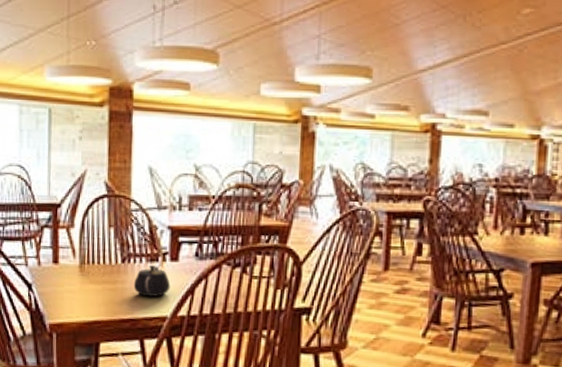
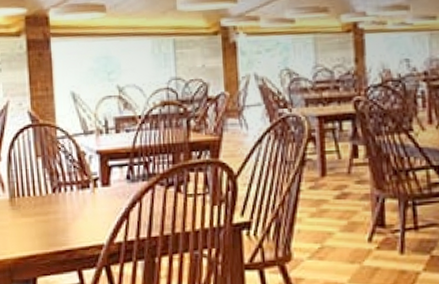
teapot: present [133,265,171,297] -> none [66,193,104,226]

